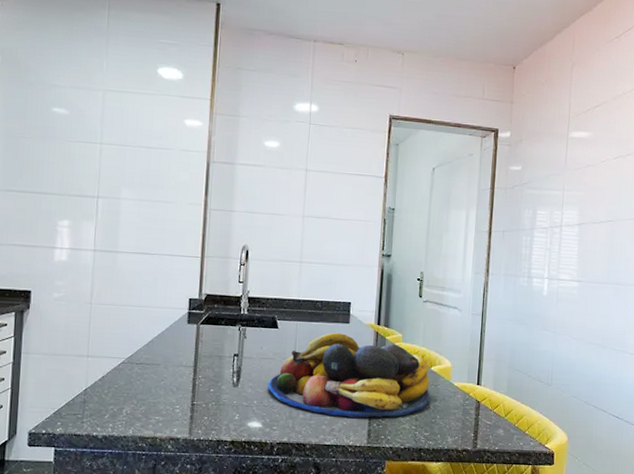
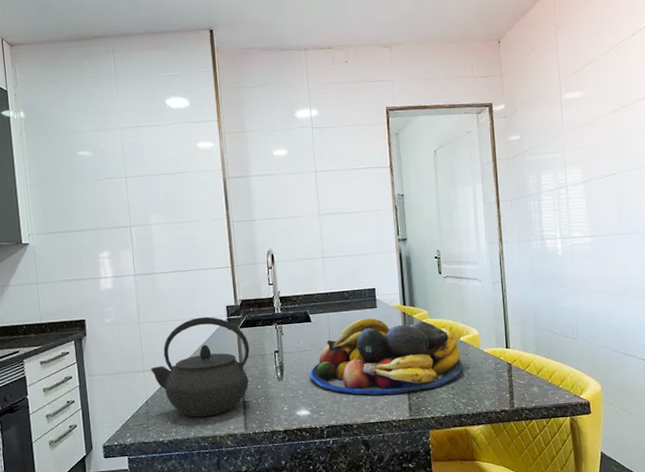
kettle: none [95,306,208,415] -> present [150,316,250,417]

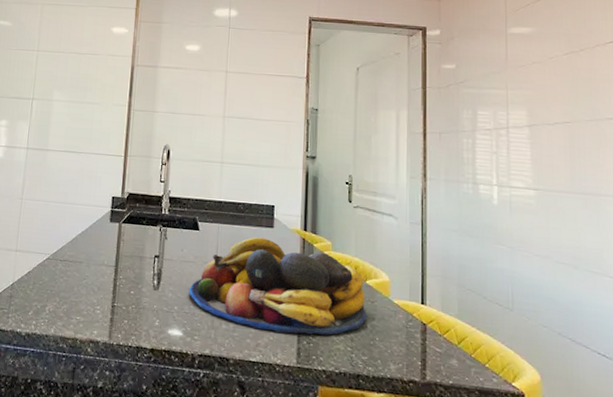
kettle: present [150,316,250,417] -> none [23,203,129,315]

